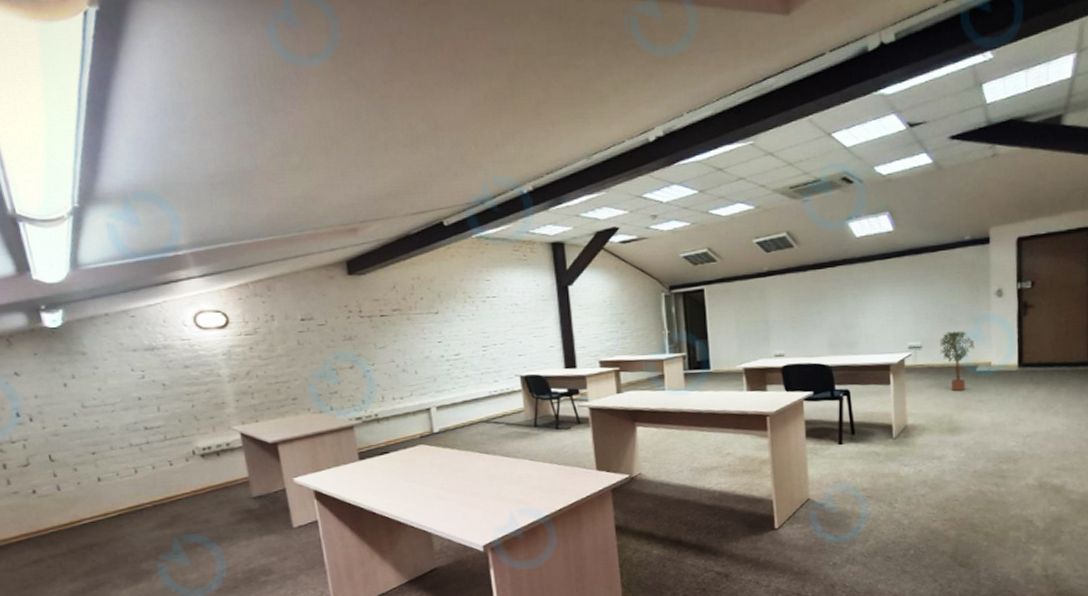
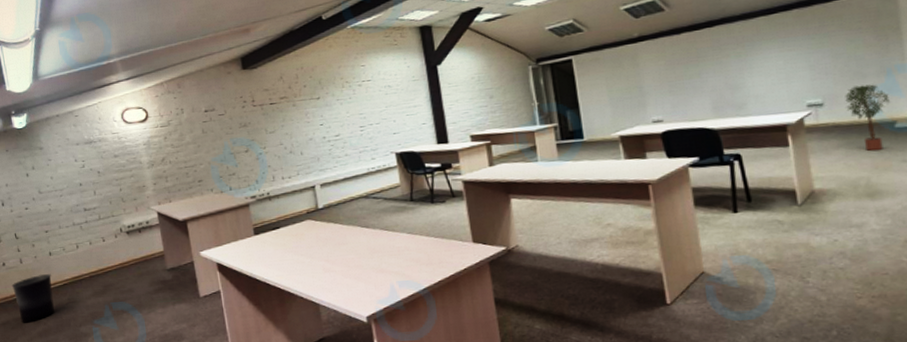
waste bin: none [45,503,106,561] -> present [11,274,55,323]

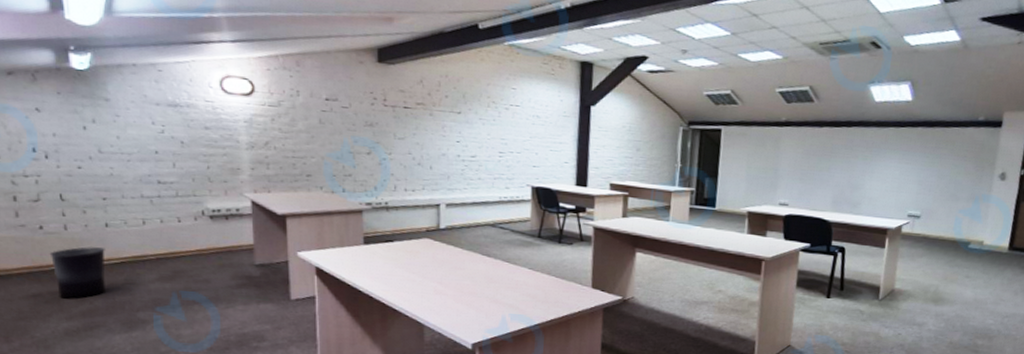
potted tree: present [845,84,890,152] -> none [936,206,972,265]

